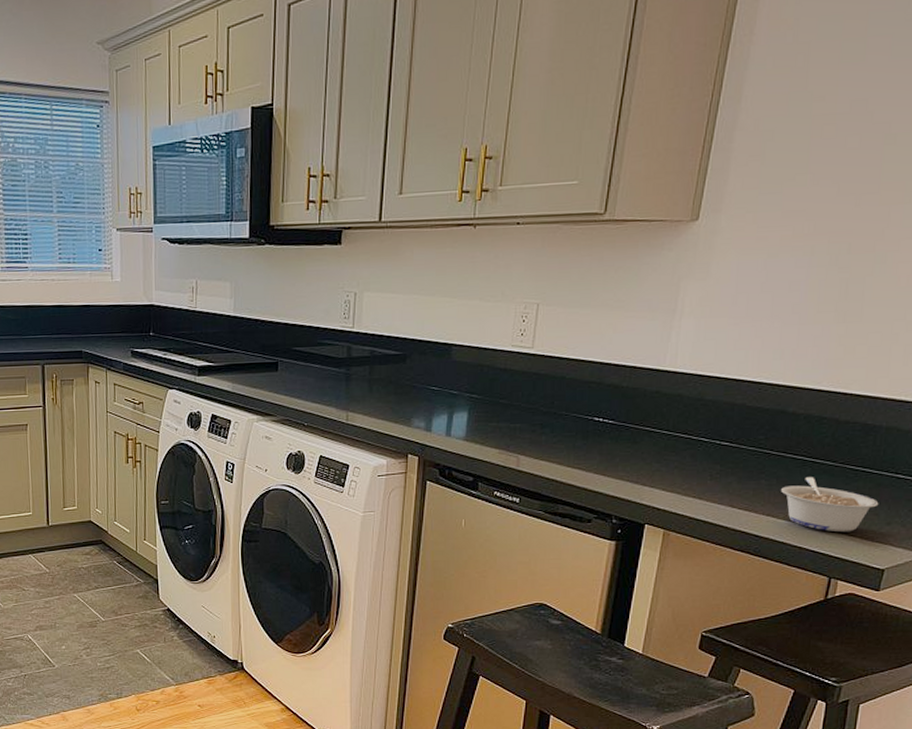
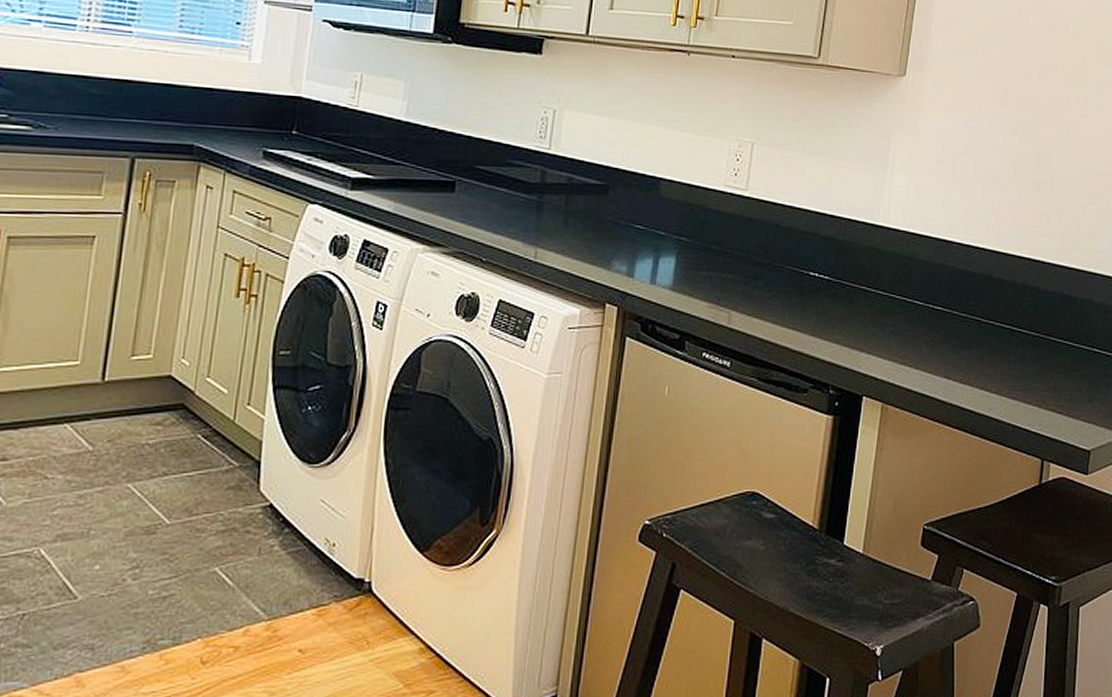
legume: present [781,477,879,533] -> none [993,348,1080,409]

